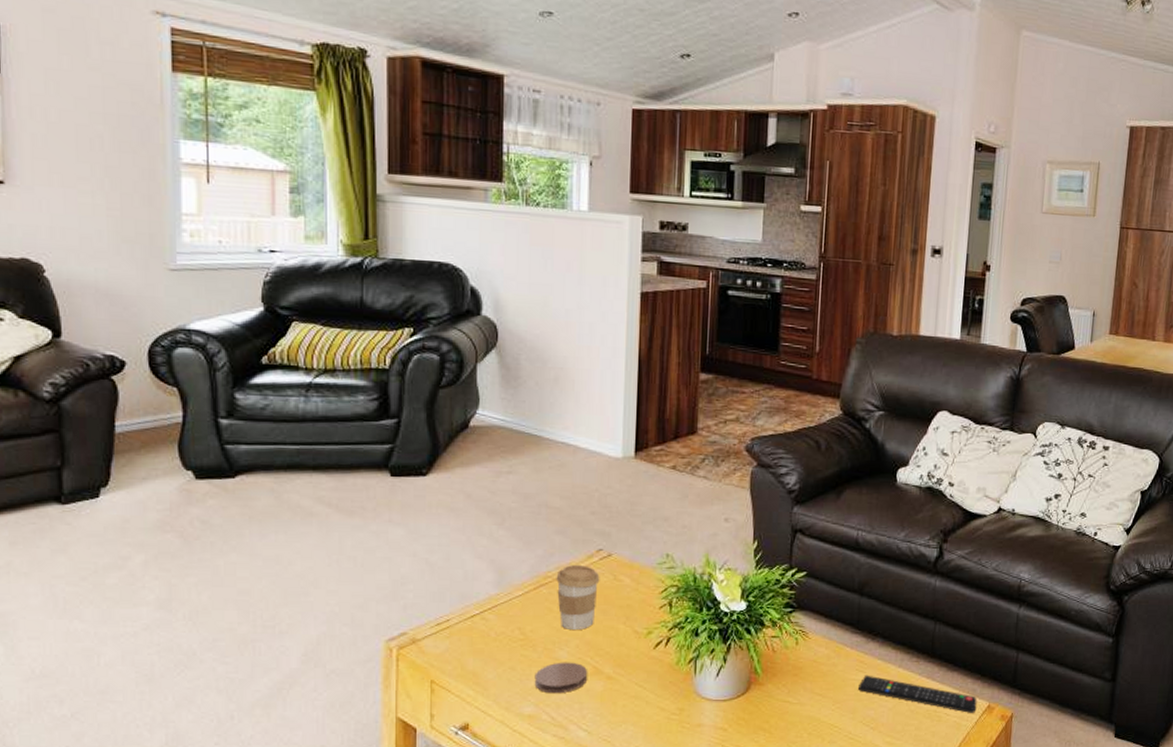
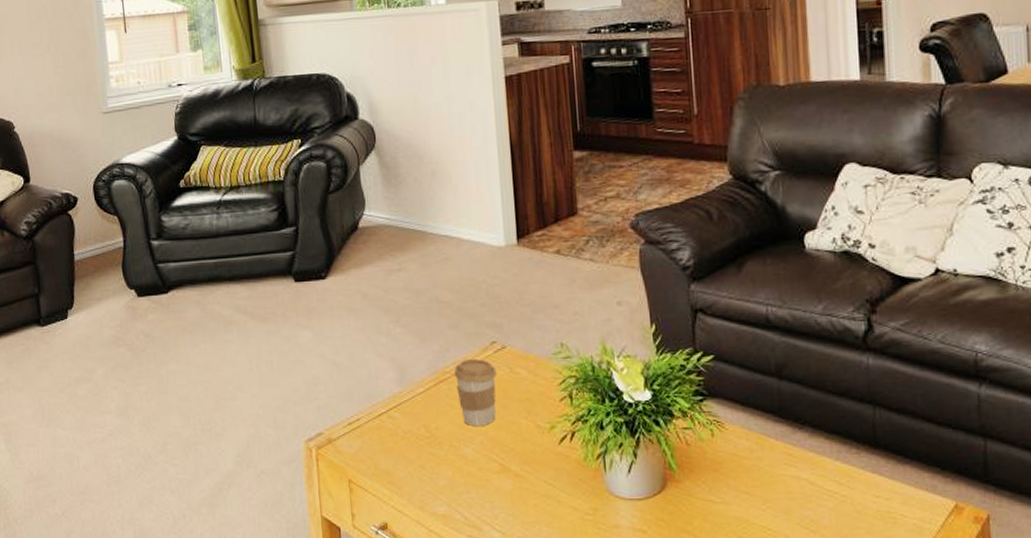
coaster: present [534,662,588,694] -> none [444,459,496,493]
remote control: present [858,675,977,713] -> none [790,469,941,514]

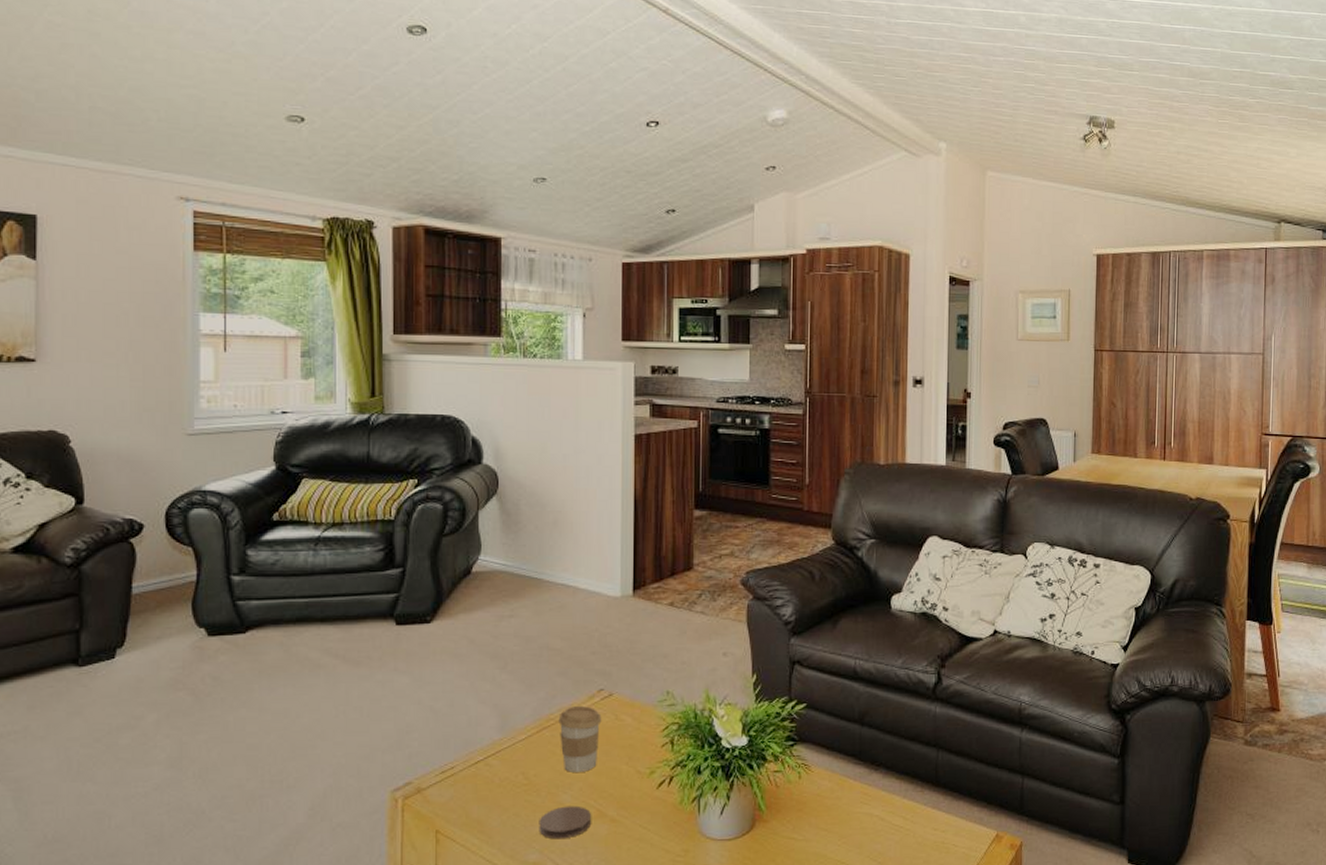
coaster: none [444,459,496,493] -> present [539,805,592,840]

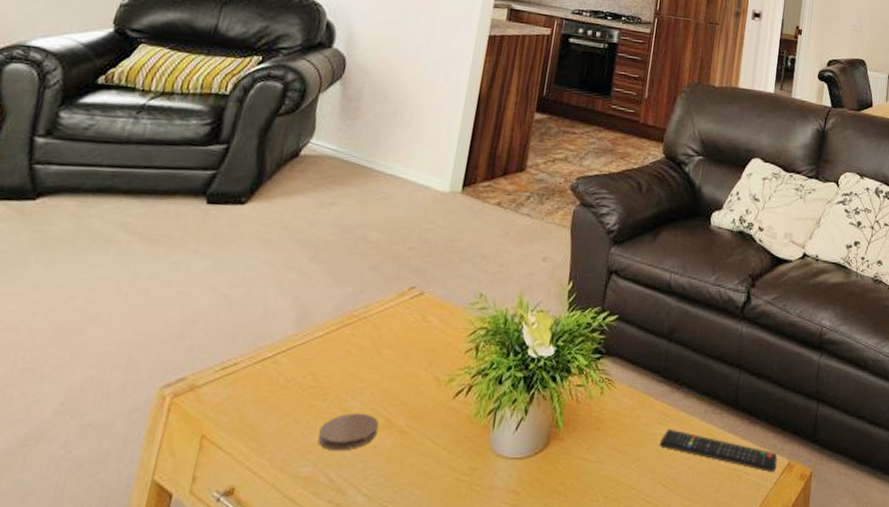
coffee cup: present [558,706,602,772] -> none [358,304,408,376]
remote control: none [864,807,985,843] -> present [660,428,778,472]

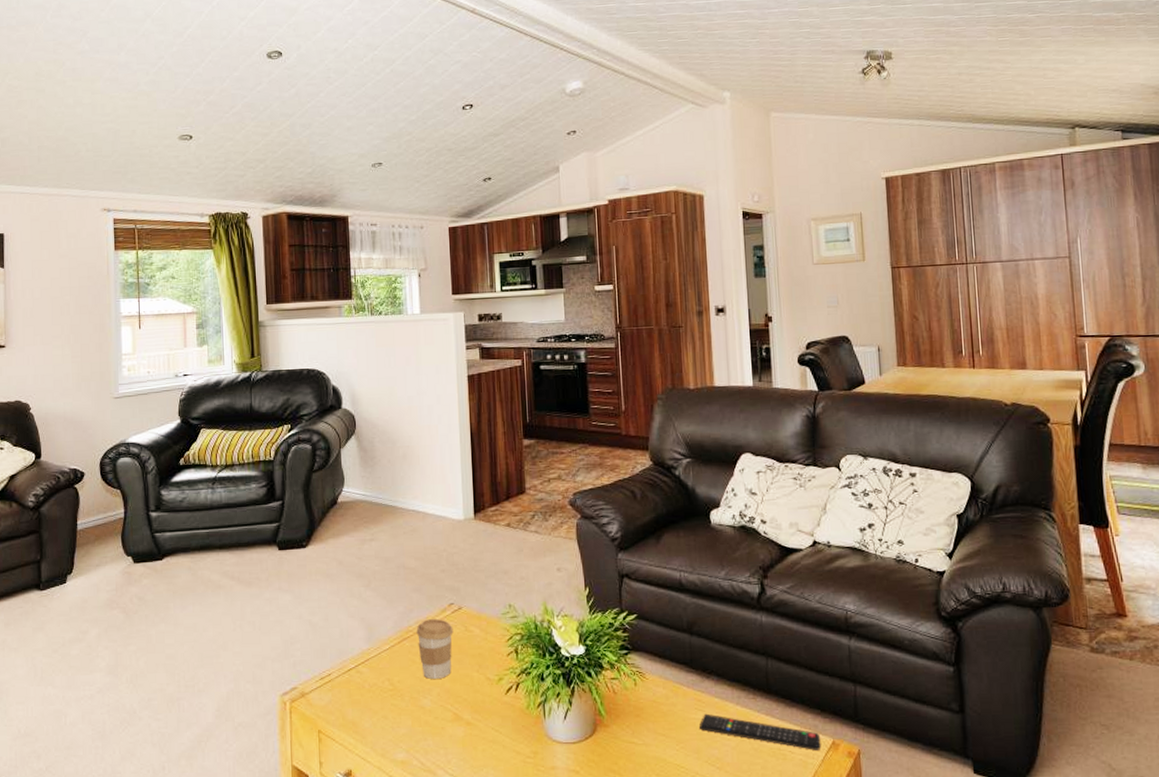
coaster: present [317,413,378,451] -> none [404,709,450,740]
coffee cup: none [358,304,408,376] -> present [416,619,454,679]

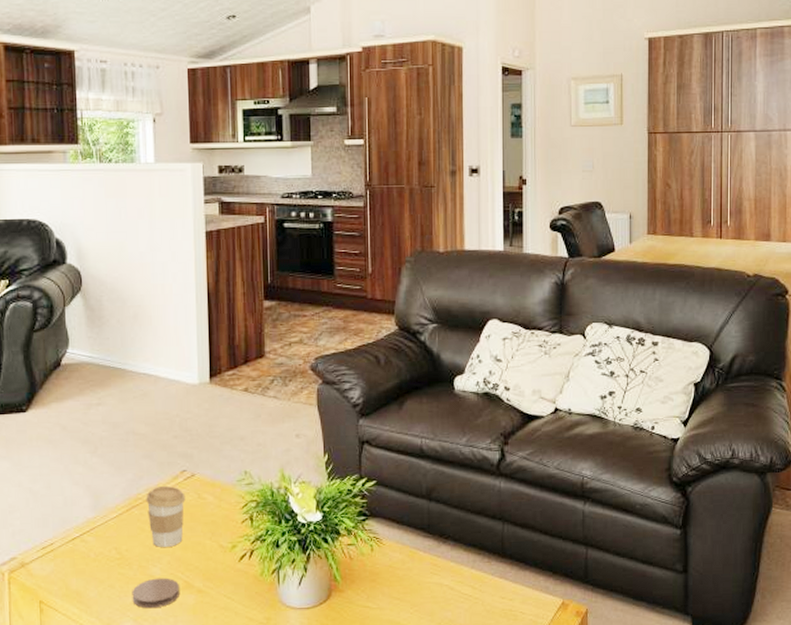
coaster: none [404,709,450,740] -> present [132,577,181,609]
remote control: present [699,713,821,750] -> none [434,577,551,611]

